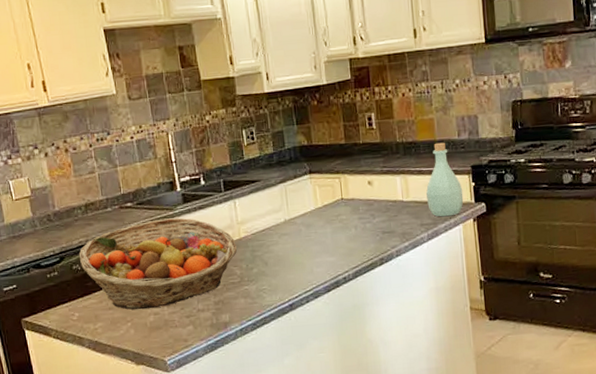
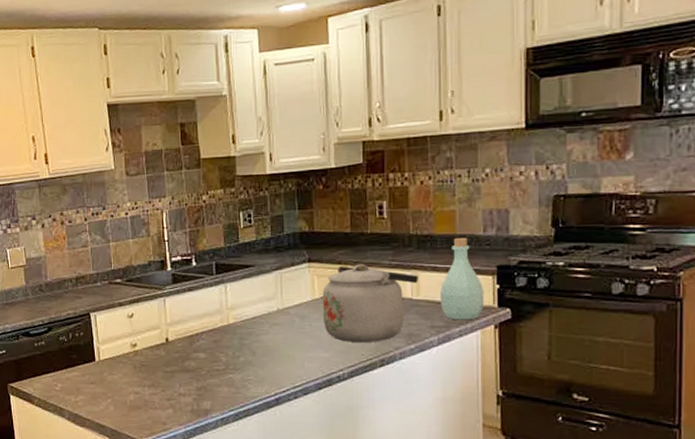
fruit basket: present [78,217,237,310] -> none [66,298,224,388]
kettle: none [324,172,407,246] -> present [322,264,418,342]

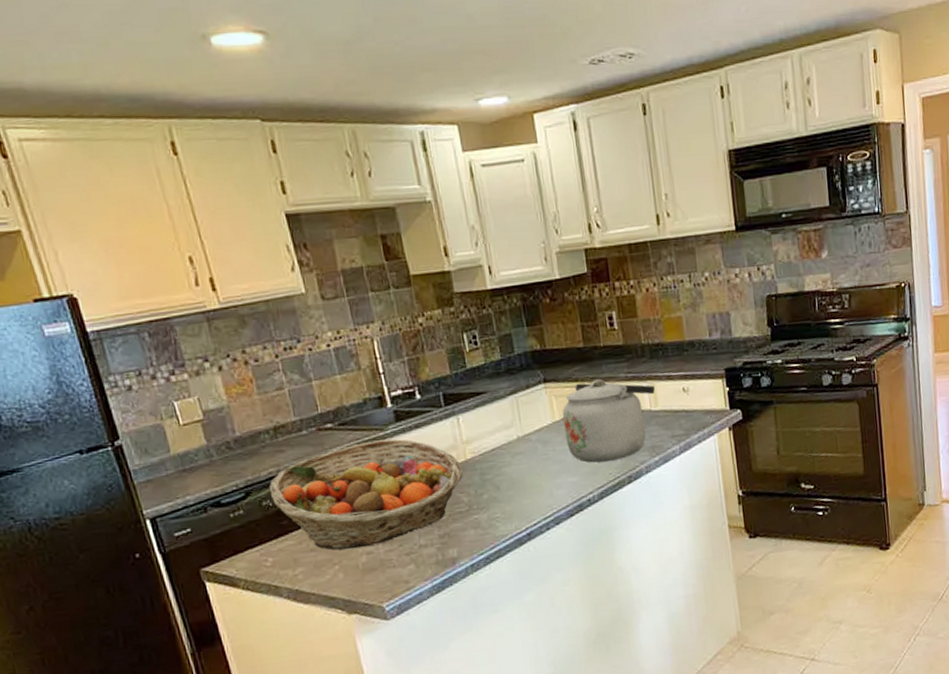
fruit basket: none [66,298,224,388] -> present [268,439,463,551]
bottle: present [440,237,485,320] -> none [676,343,718,427]

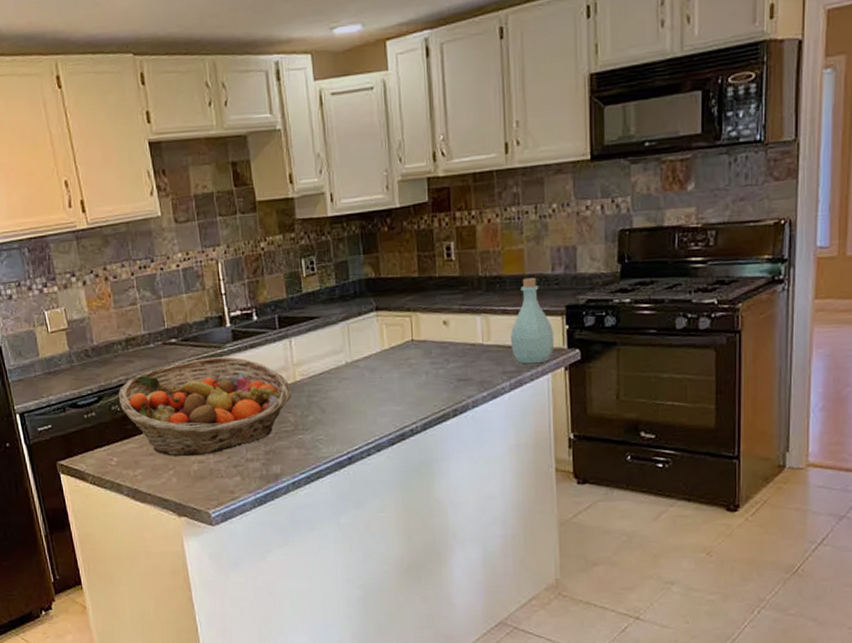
kettle: present [562,379,655,463] -> none [391,310,488,394]
bottle: none [676,343,718,427] -> present [511,277,555,364]

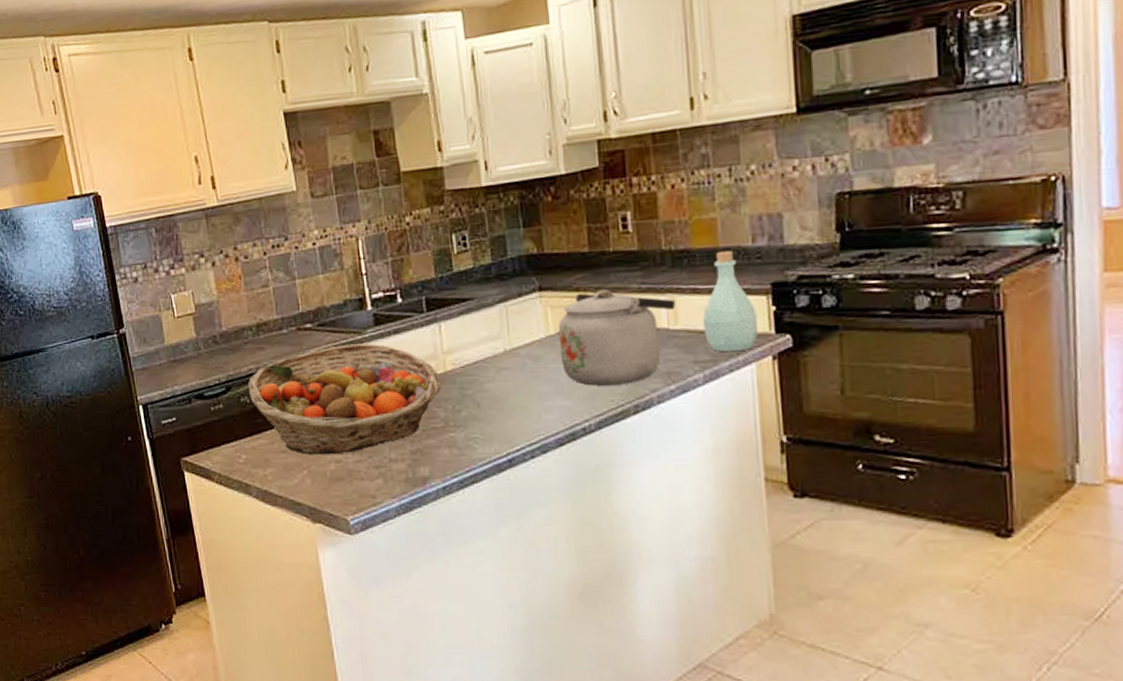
kettle: none [391,310,488,394] -> present [558,289,675,386]

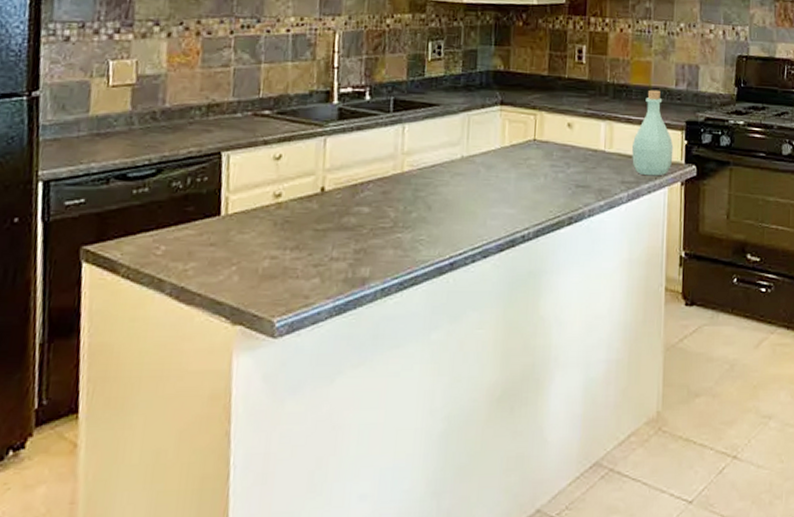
fruit basket: present [247,343,441,455] -> none [183,136,396,251]
kettle: present [558,289,675,386] -> none [511,111,612,198]

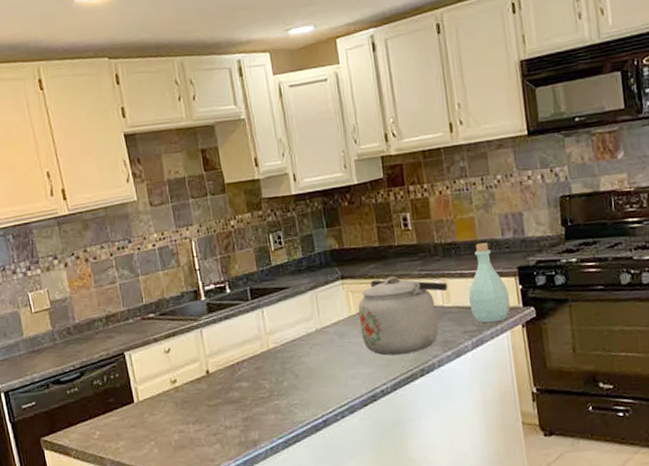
kettle: none [511,111,612,198] -> present [358,276,447,356]

